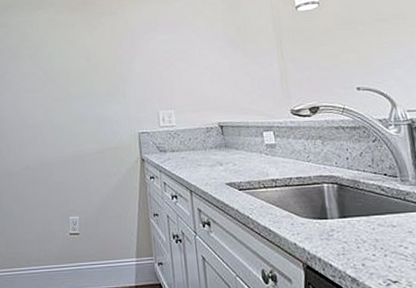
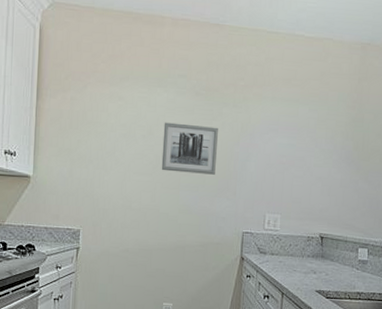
wall art: none [47,36,103,85] -> present [161,122,218,175]

